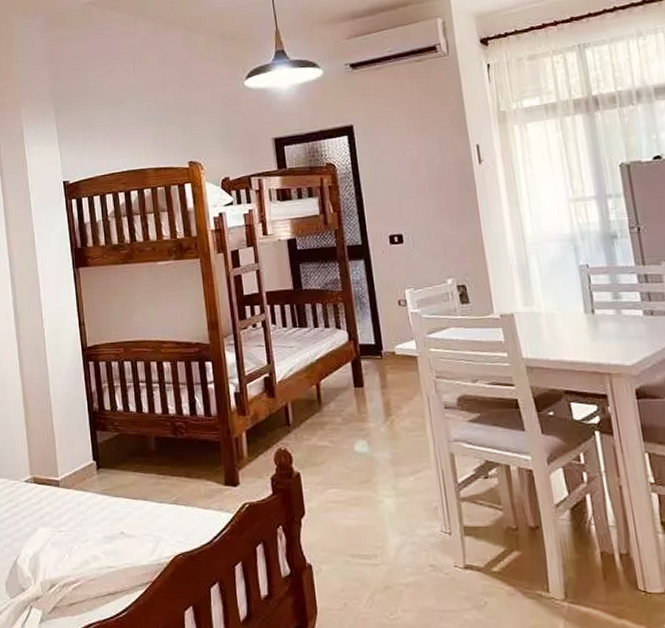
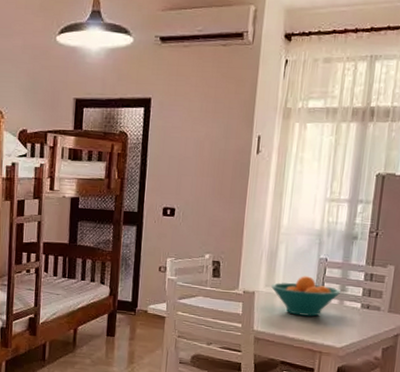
fruit bowl: none [531,287,615,334] -> present [271,276,342,317]

